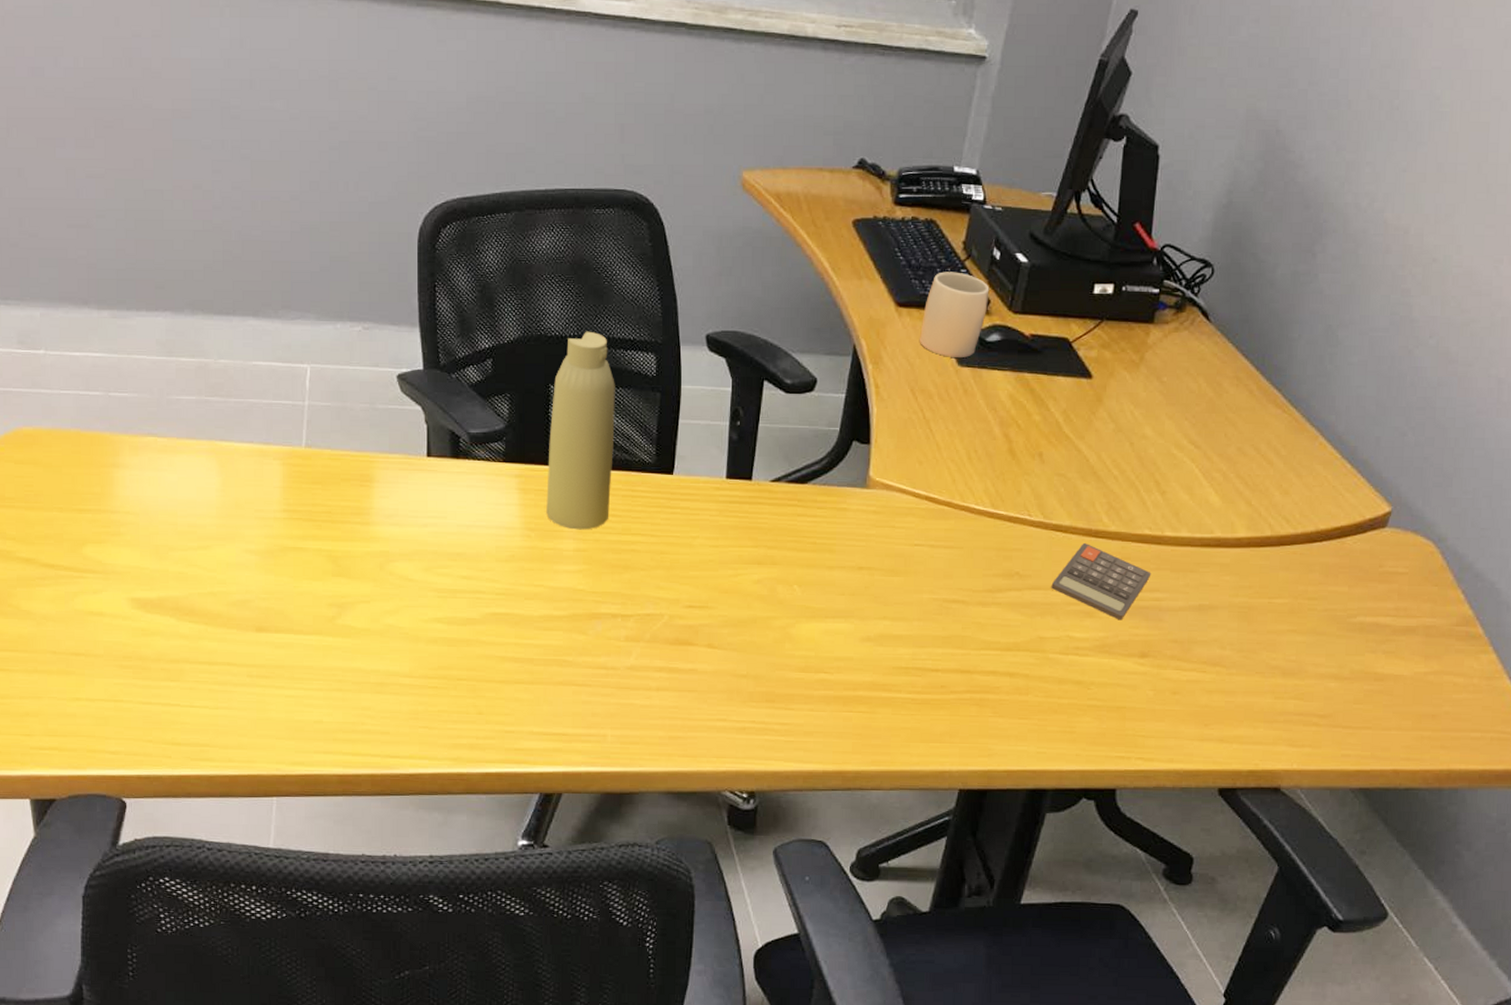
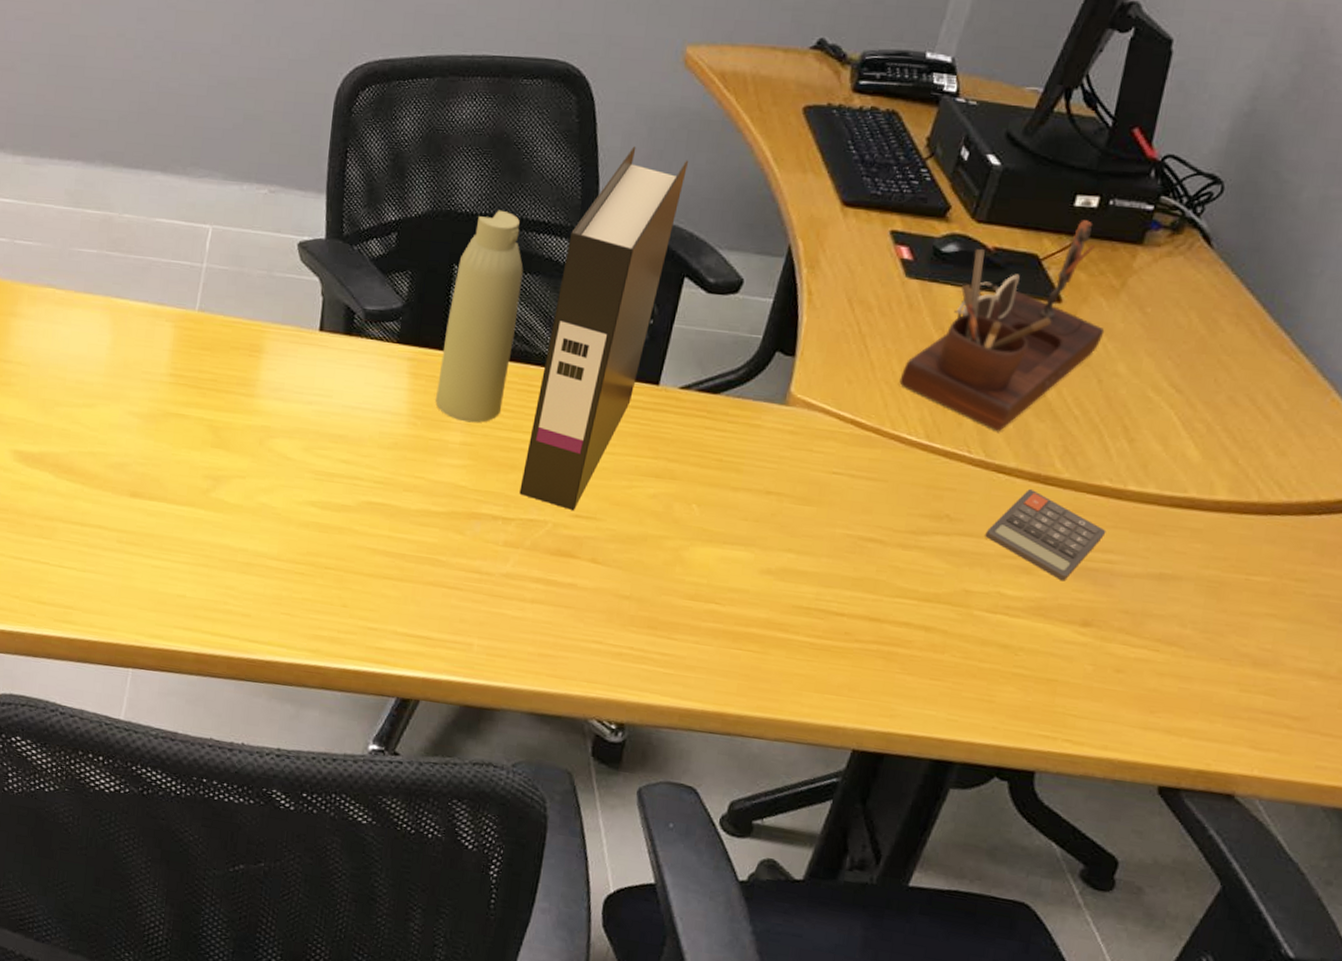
binder: none [634,265,757,601] -> present [519,146,689,510]
mug: present [919,271,990,357] -> none [863,170,952,268]
desk organizer: none [963,305,1131,495] -> present [899,220,1105,431]

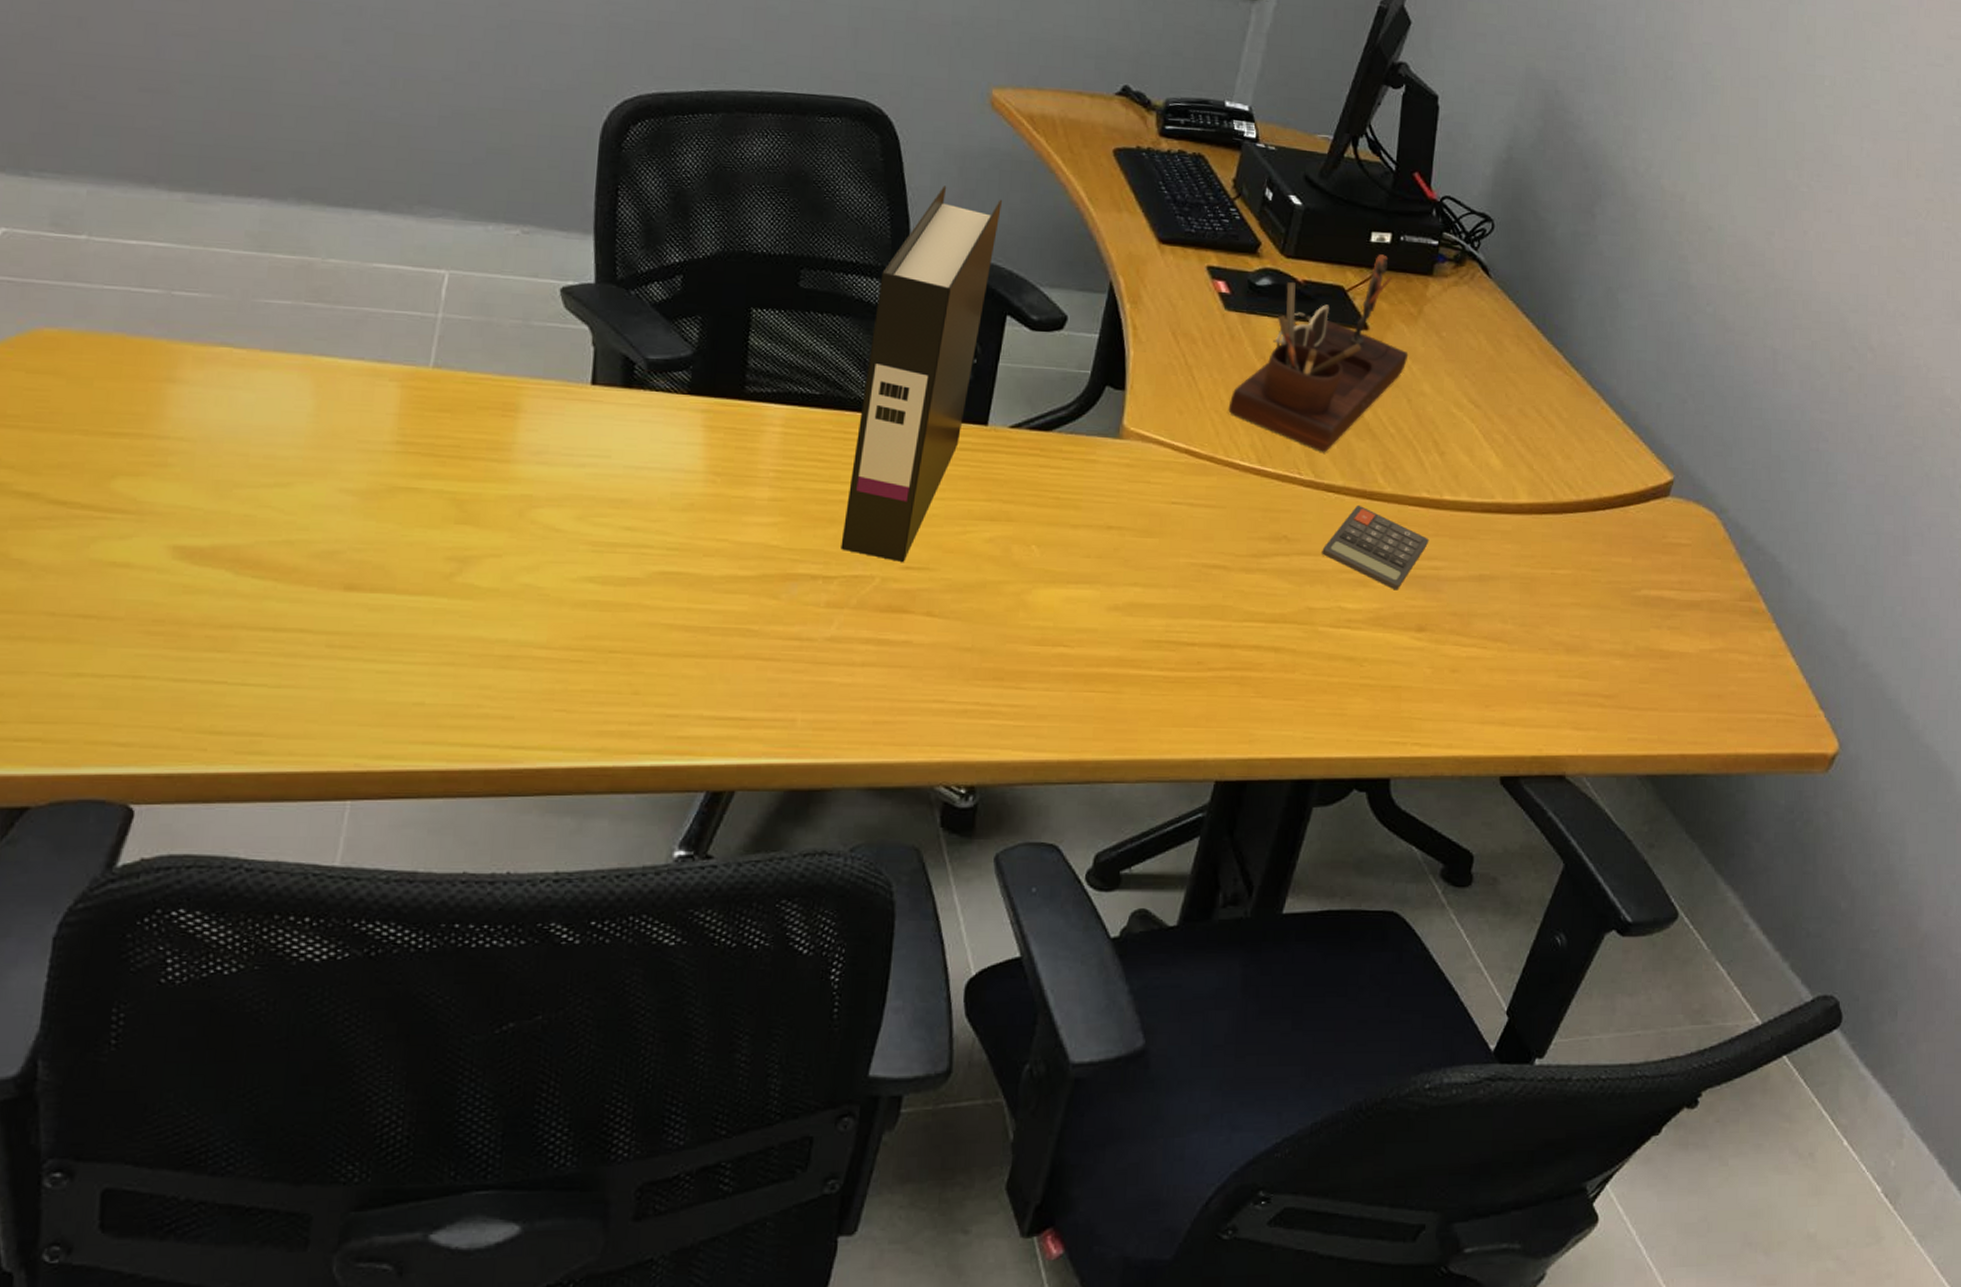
water bottle: present [435,210,523,423] -> none [737,250,831,476]

